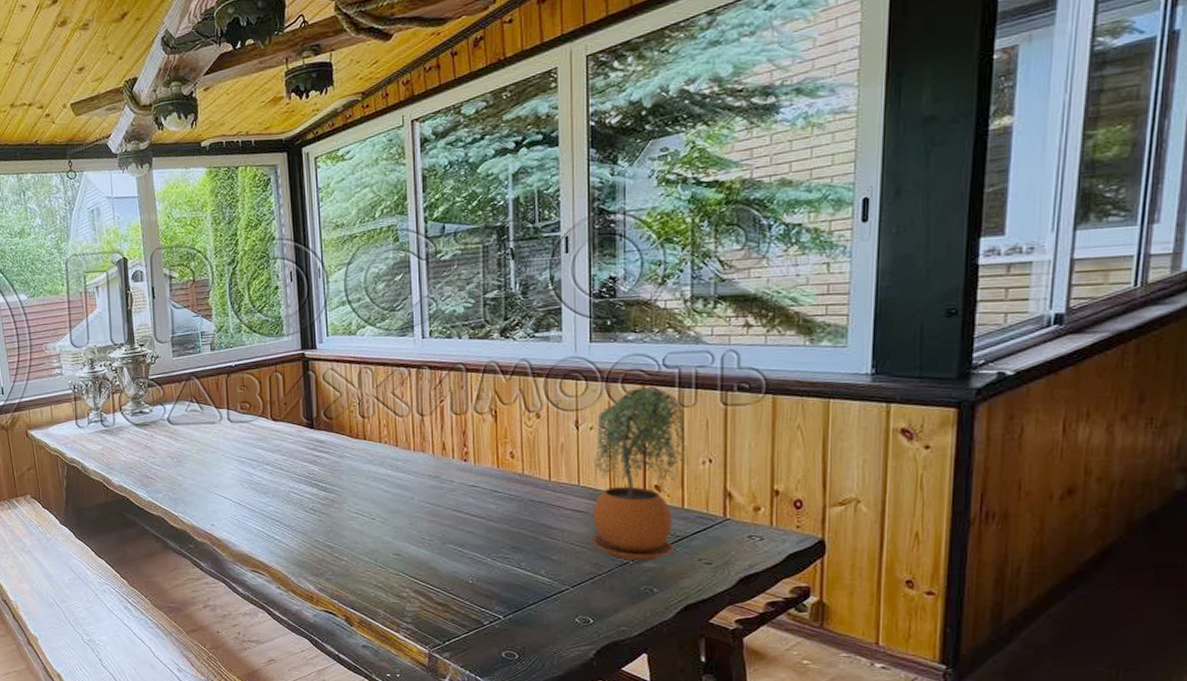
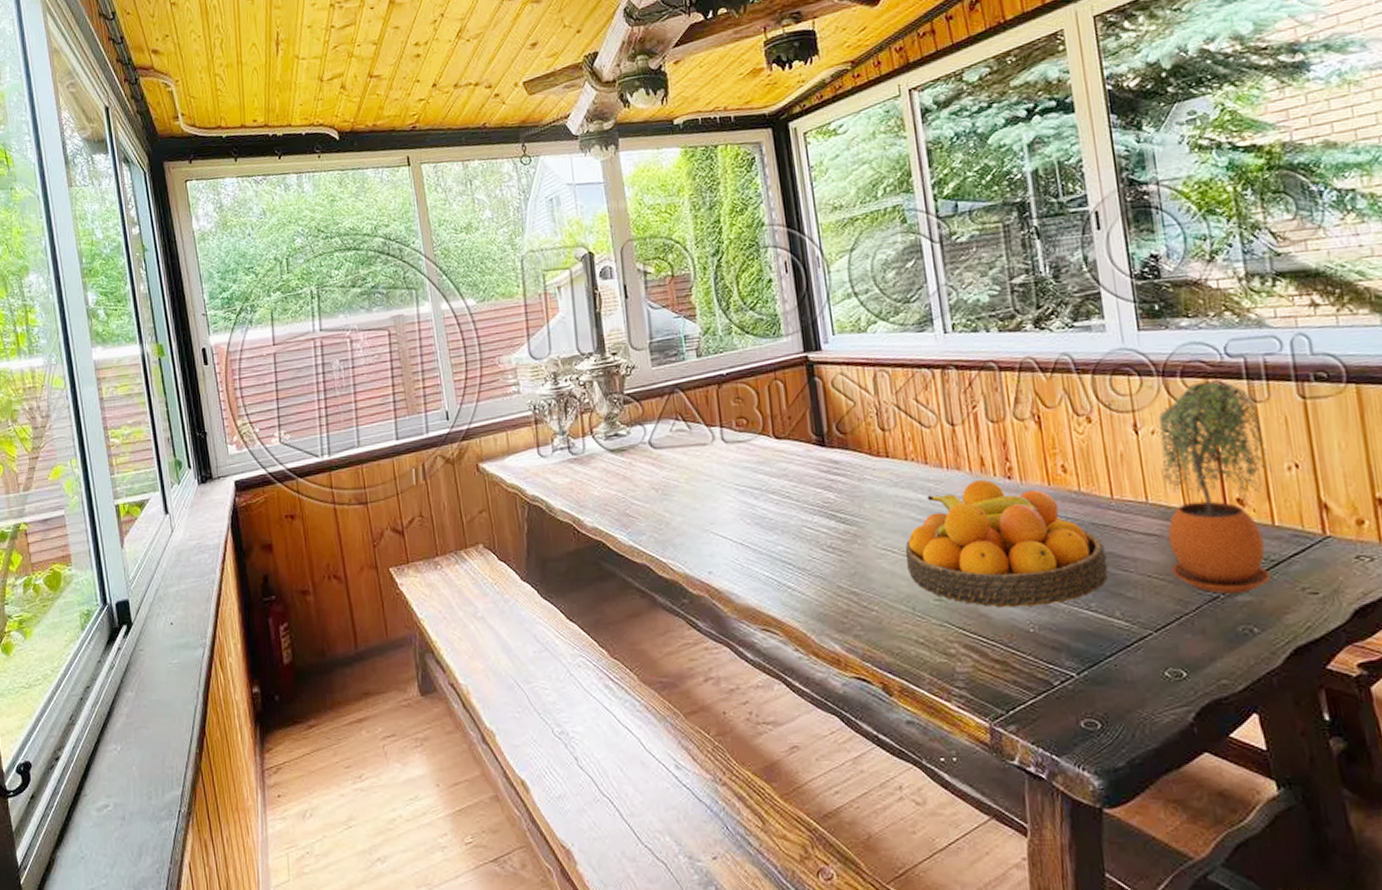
fruit bowl: none [372,460,539,563] -> present [905,479,1108,608]

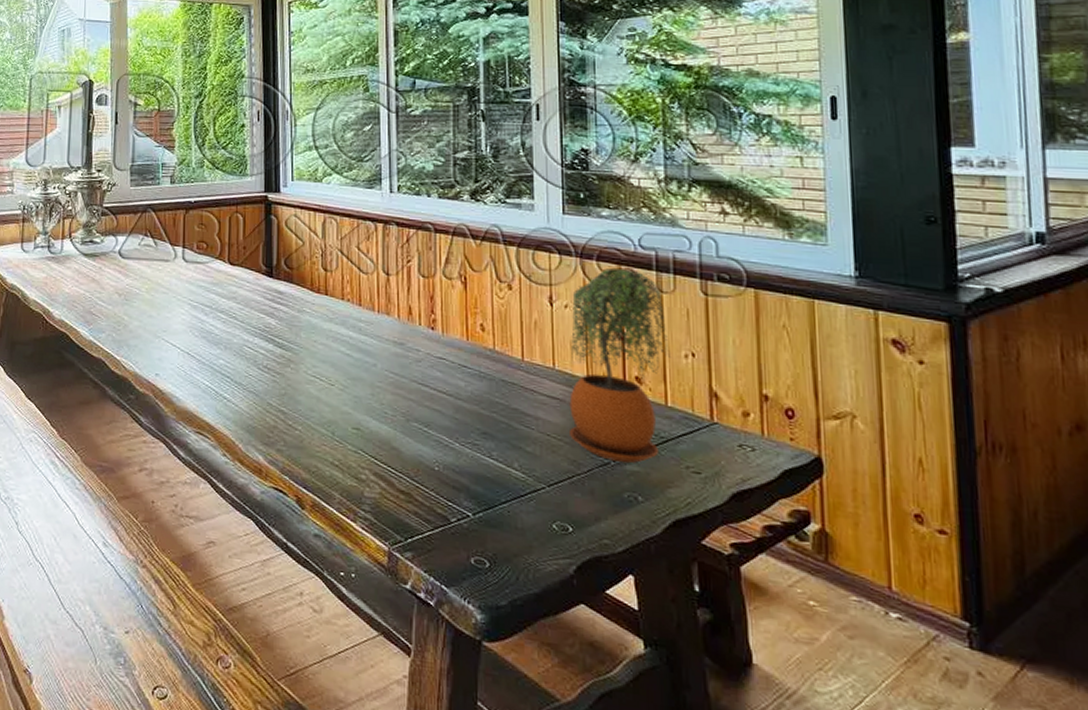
fruit bowl: present [905,479,1108,608] -> none [331,326,512,448]

